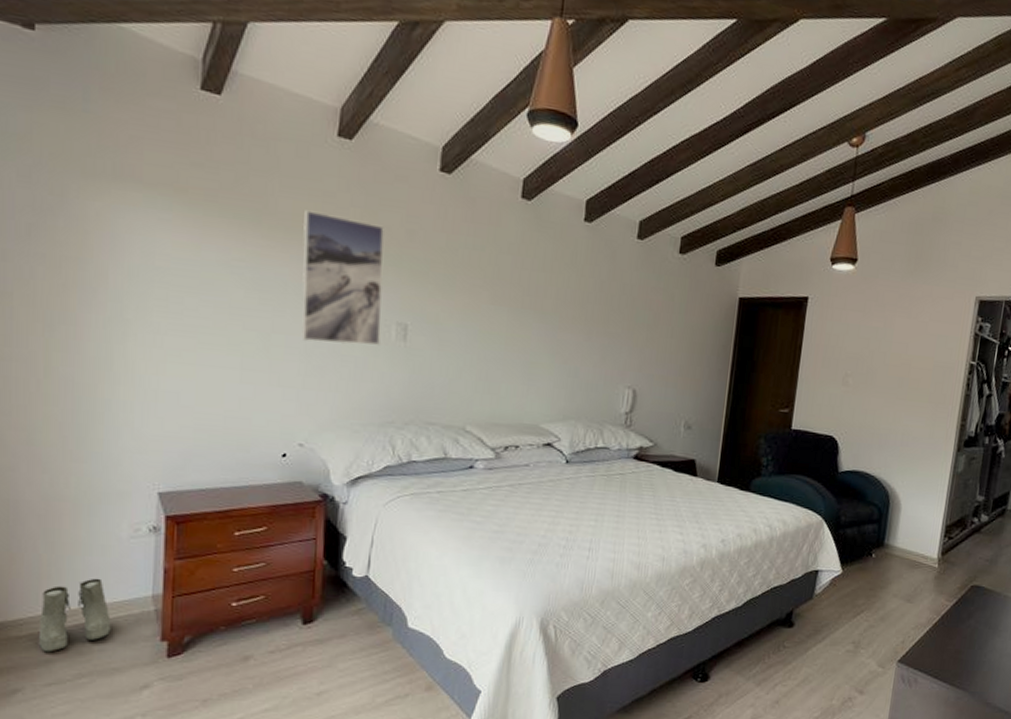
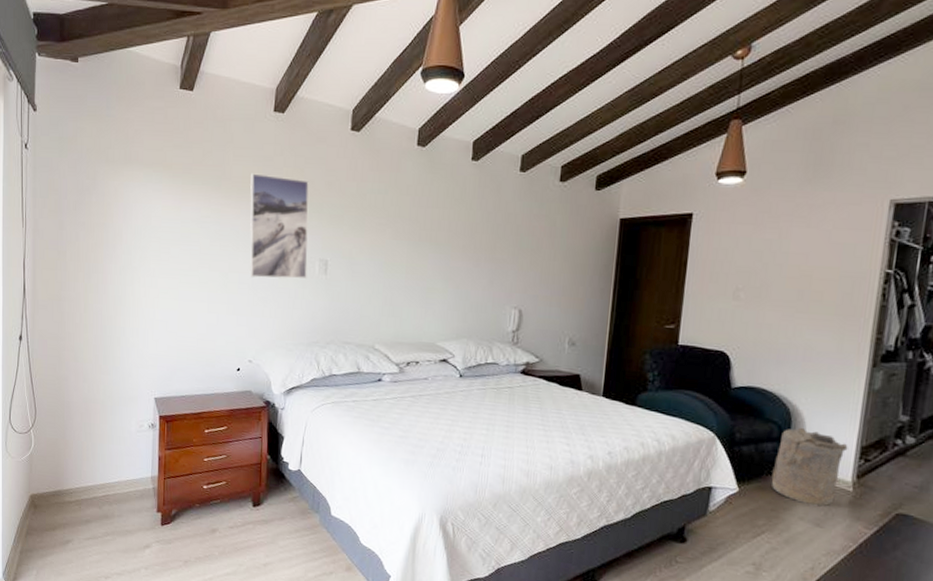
boots: present [38,578,111,653] -> none [81,461,125,515]
laundry hamper: none [871,509,936,583] -> present [771,427,848,507]

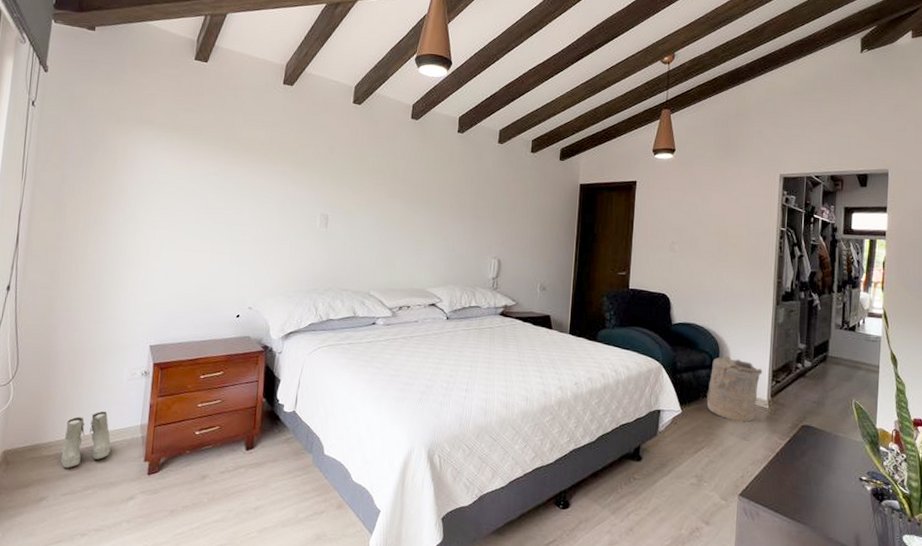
boots: none [81,461,125,515] -> present [61,411,111,469]
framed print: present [249,173,310,279] -> none [253,136,314,231]

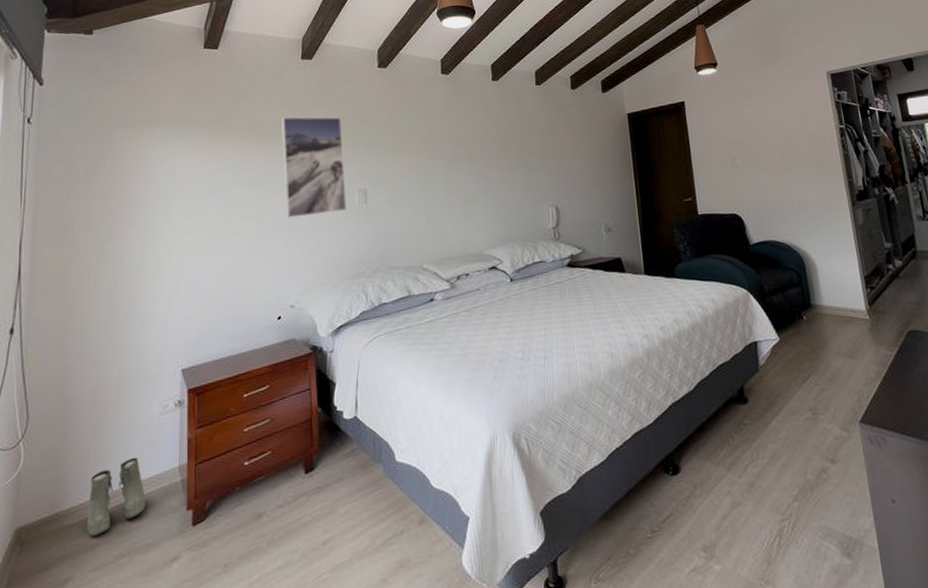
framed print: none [253,136,314,231] -> present [282,116,347,218]
laundry hamper: present [706,356,763,423] -> none [800,269,857,340]

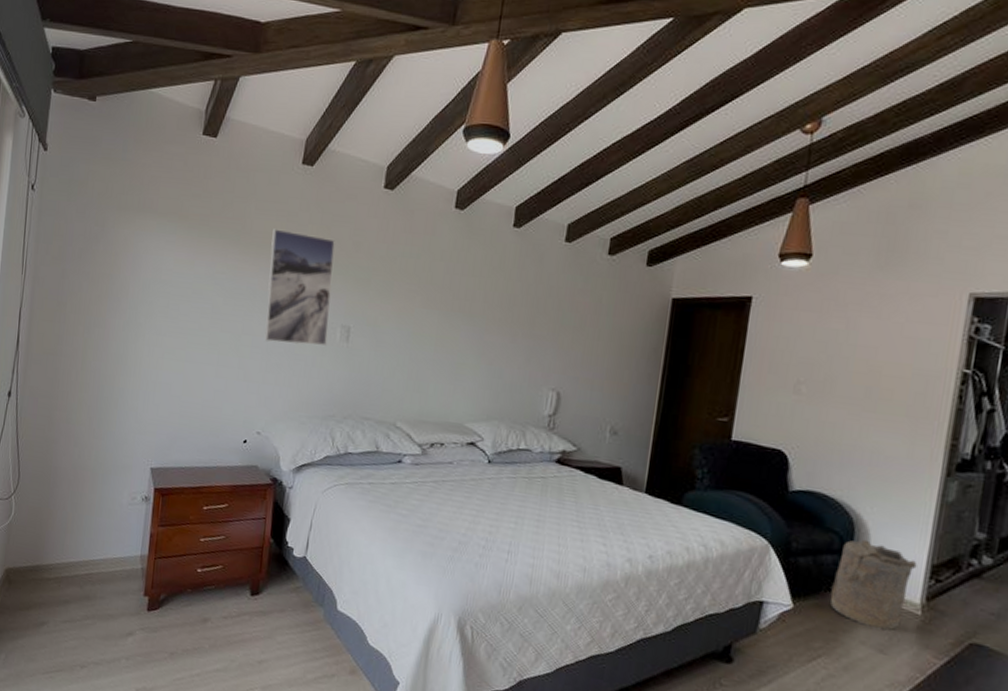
boots: present [86,457,146,537] -> none [61,536,111,595]
laundry hamper: none [800,269,857,340] -> present [830,539,917,631]

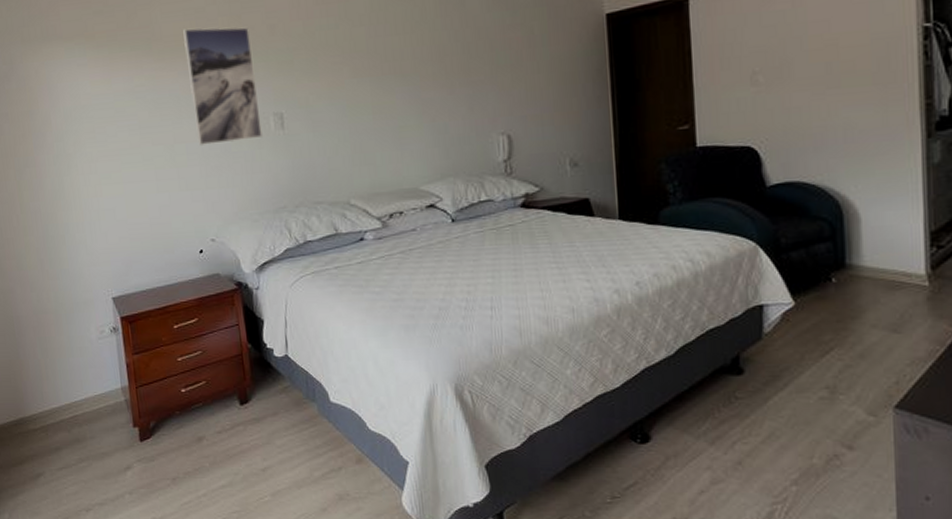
laundry hamper: present [830,539,917,631] -> none [830,220,915,309]

